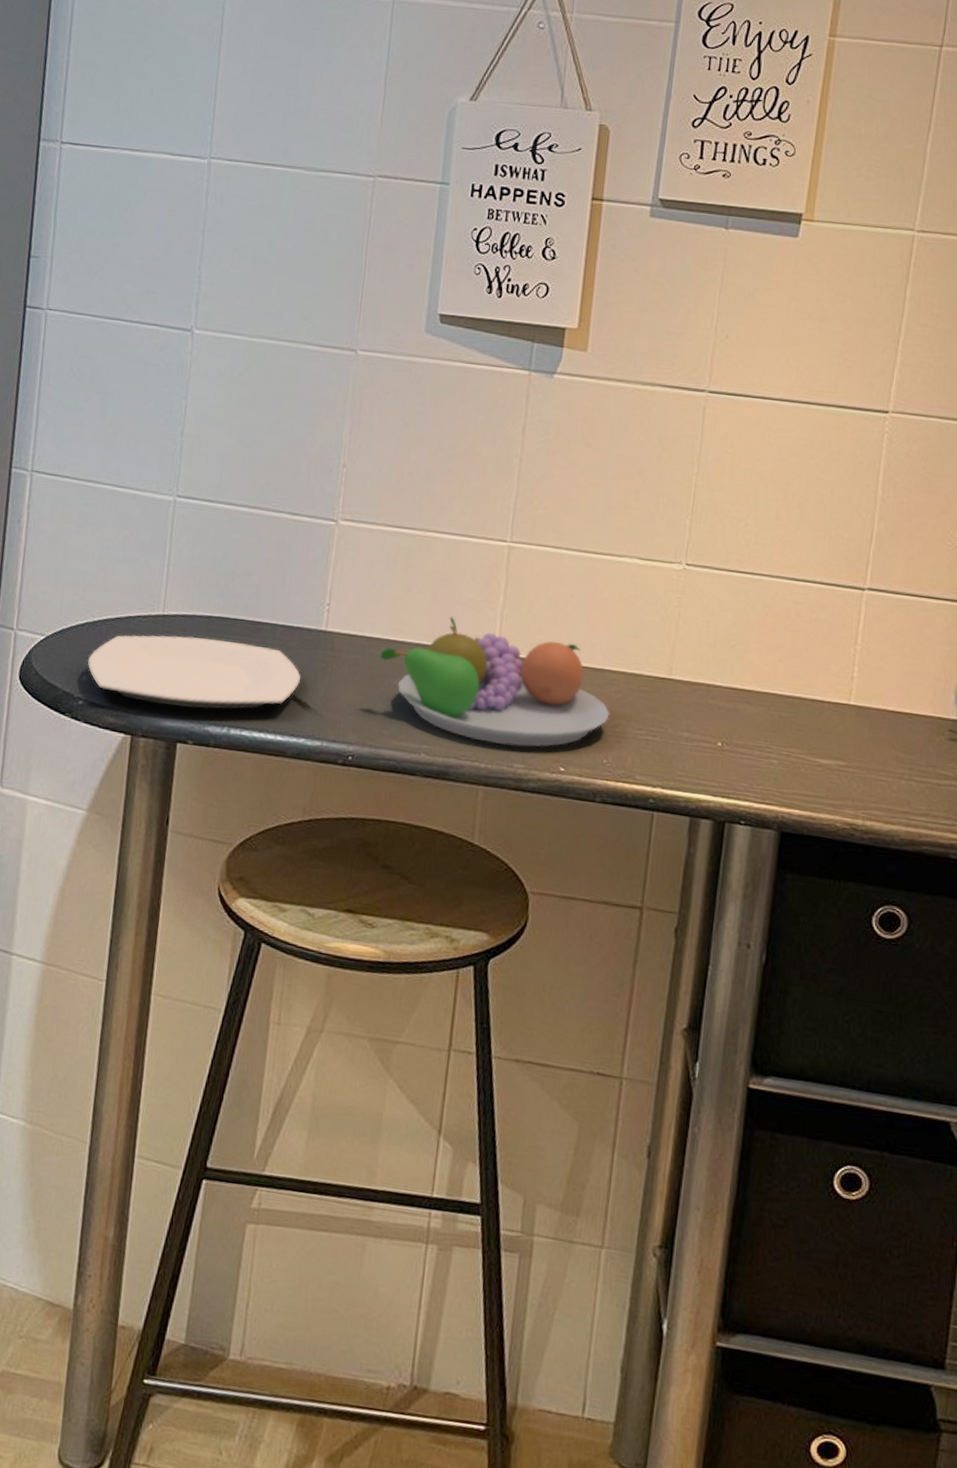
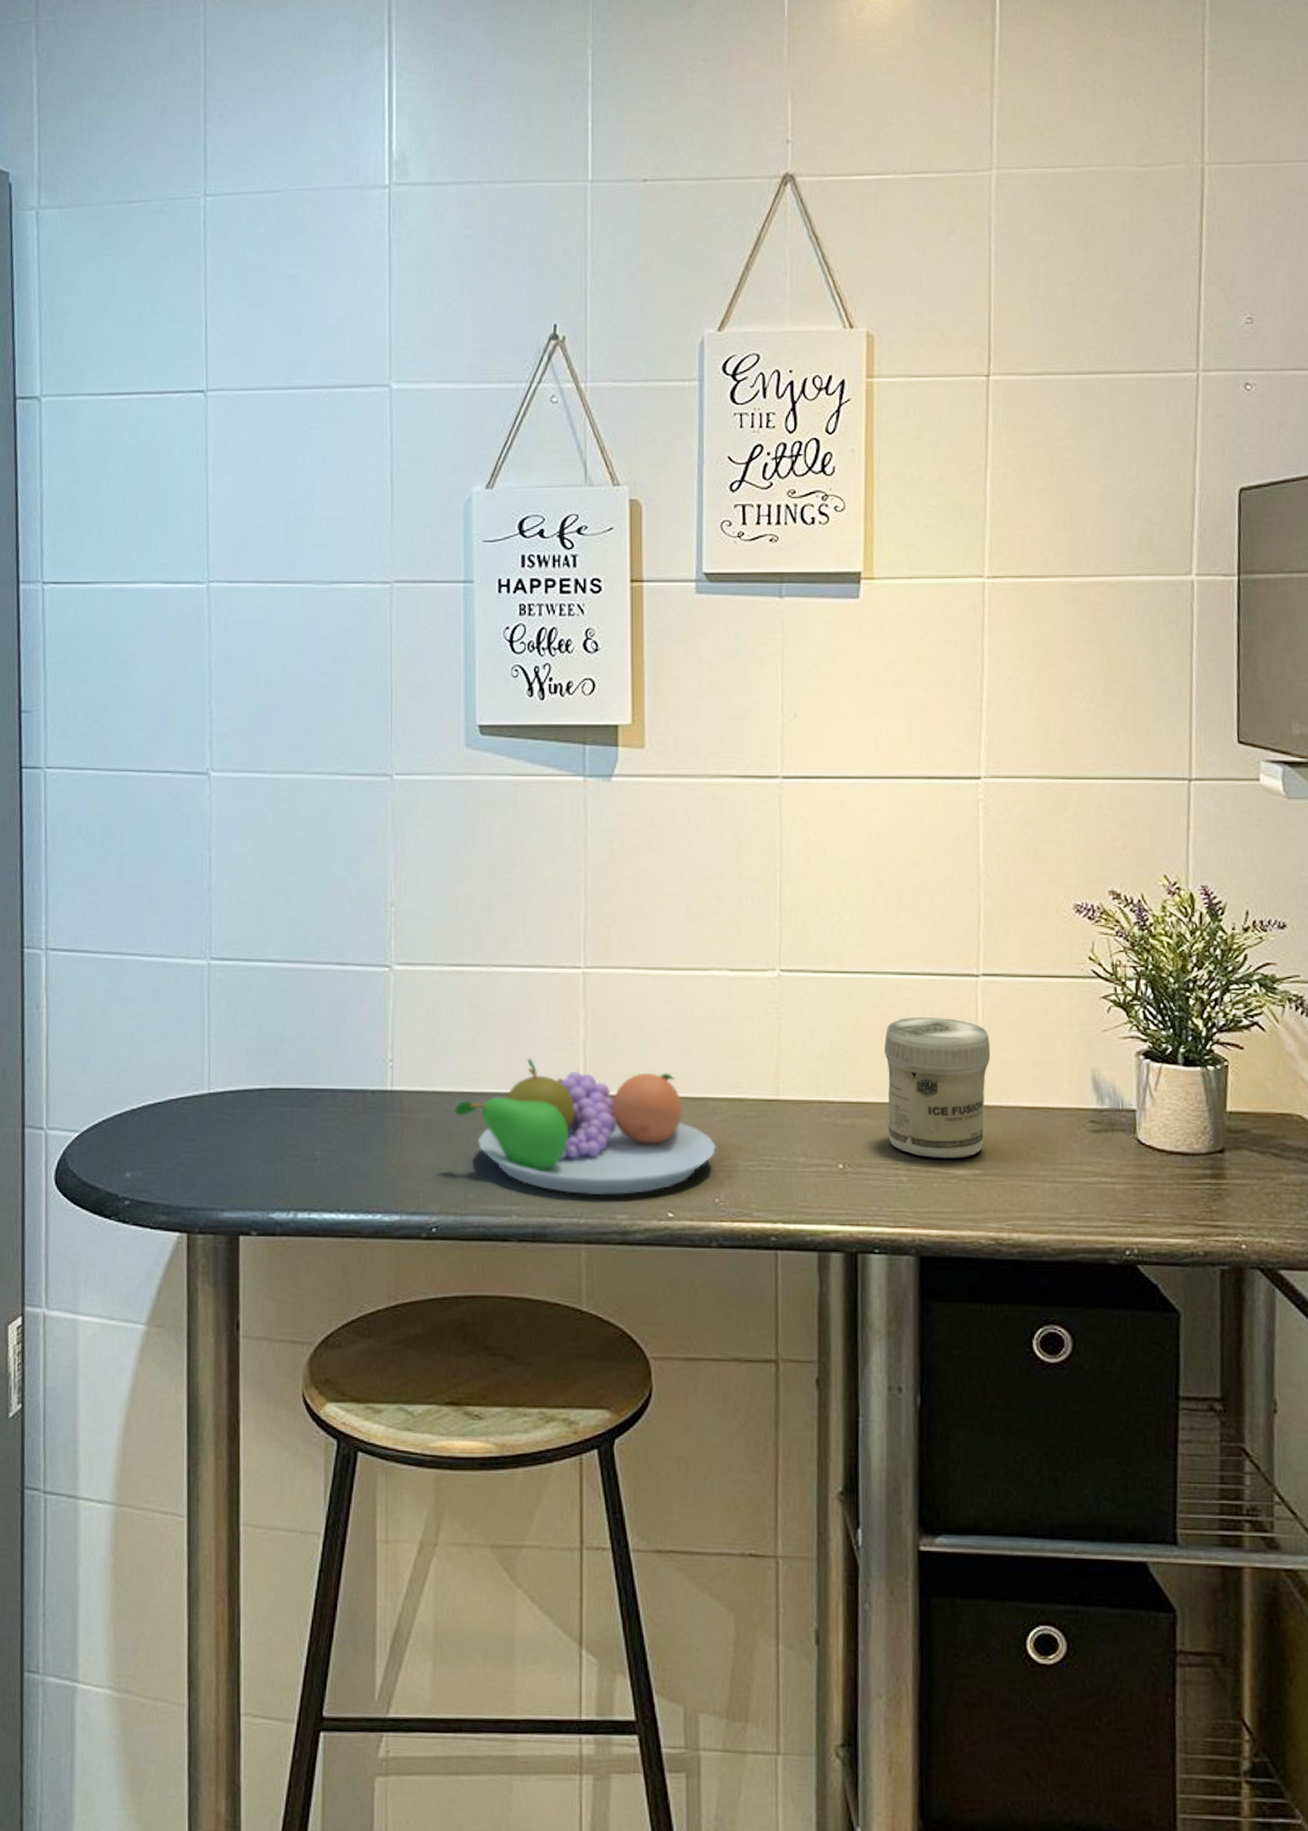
plate: present [87,634,301,709] -> none [129,1113,369,1195]
jar: none [765,619,868,750] -> present [883,1017,991,1158]

